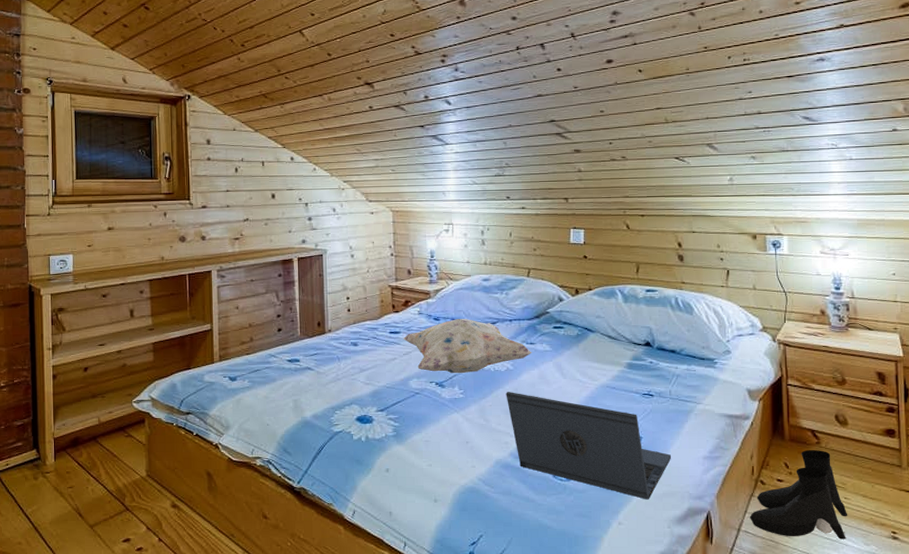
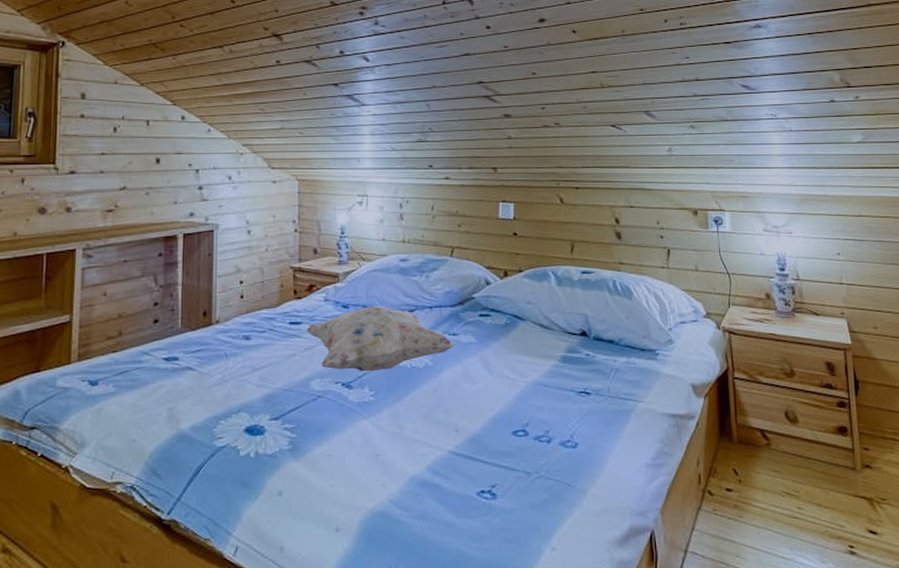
laptop: present [506,392,672,500] -> none [424,392,611,519]
boots: present [750,449,848,539] -> none [698,452,803,558]

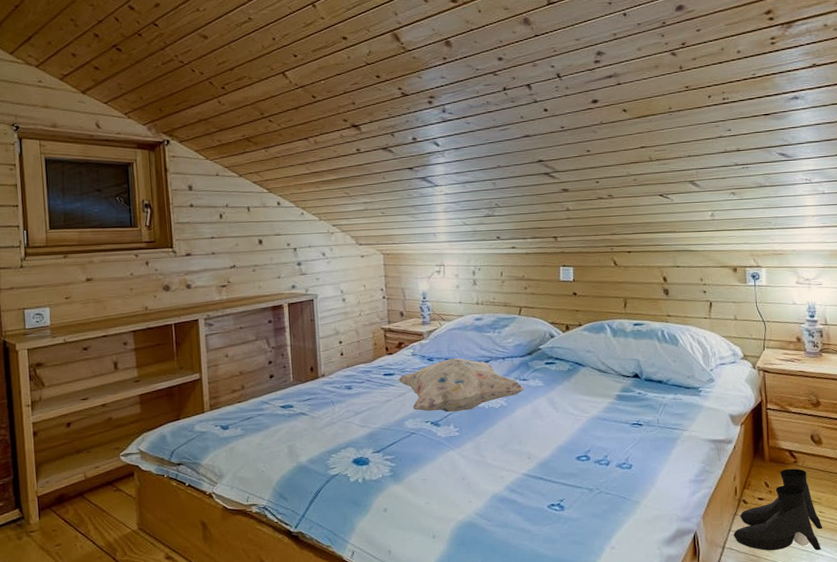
boots: none [698,452,803,558] -> present [734,468,823,551]

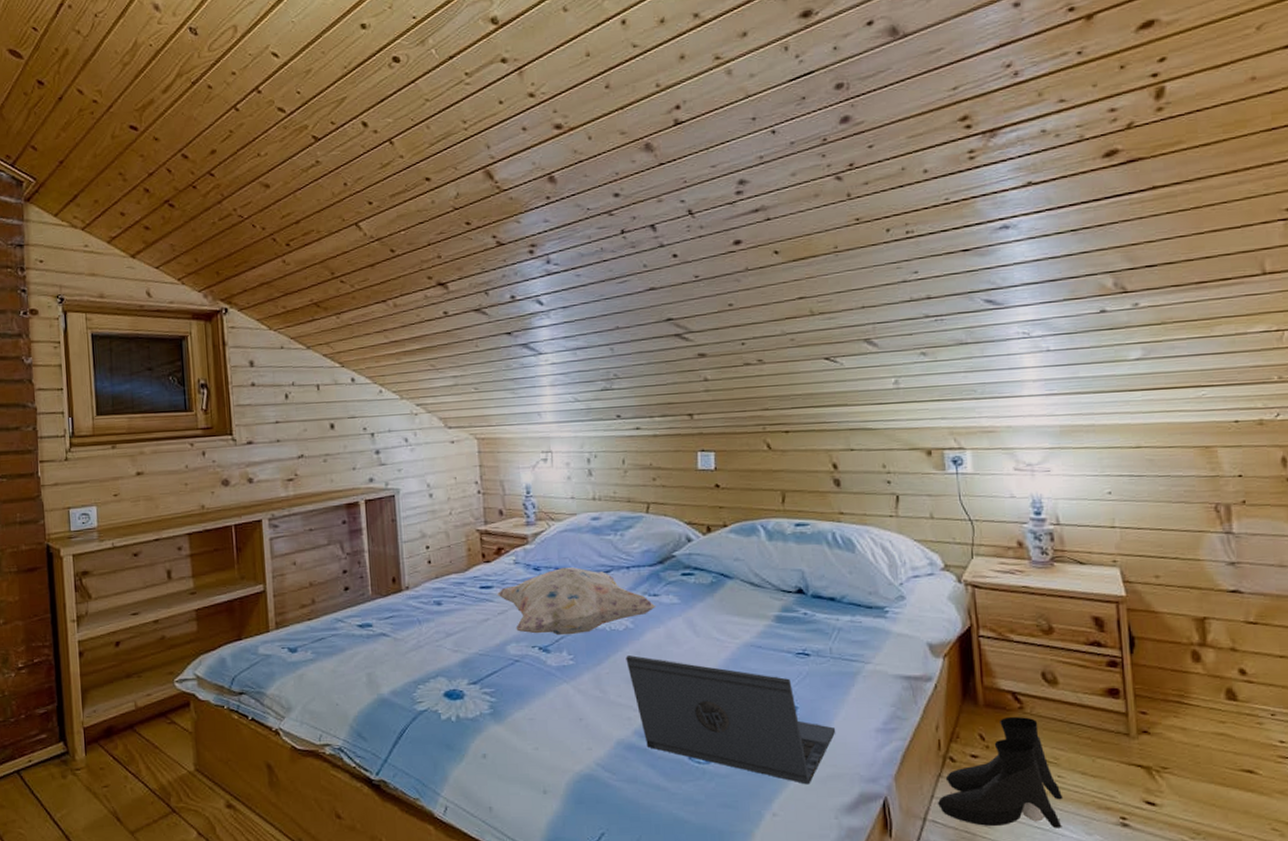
laptop: none [500,427,660,524] -> present [626,655,836,785]

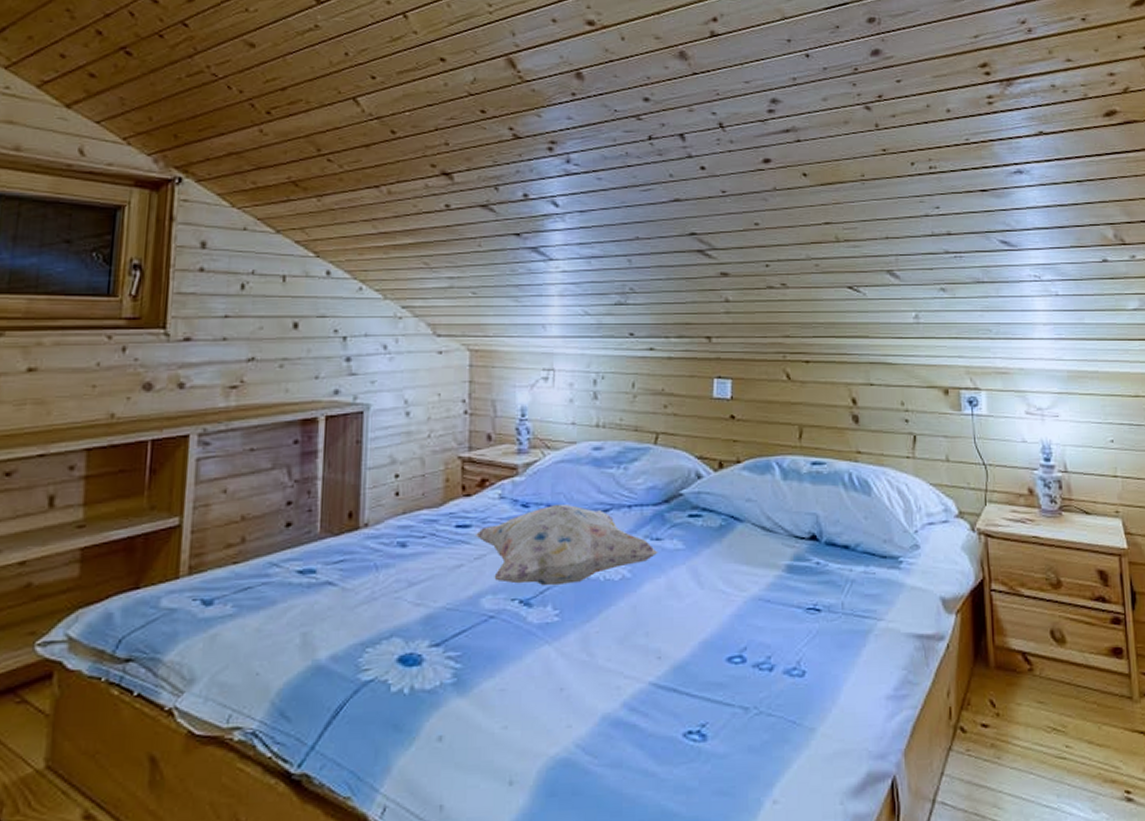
laptop: present [626,655,836,785] -> none [619,611,845,764]
boots: present [938,716,1064,828] -> none [948,679,1071,807]

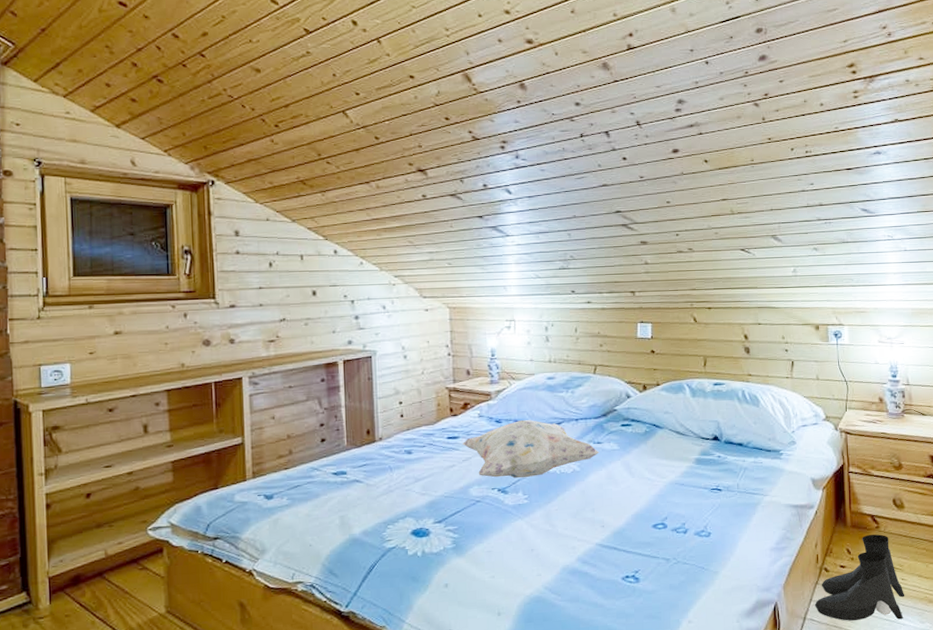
boots: none [948,679,1071,807] -> present [815,534,905,621]

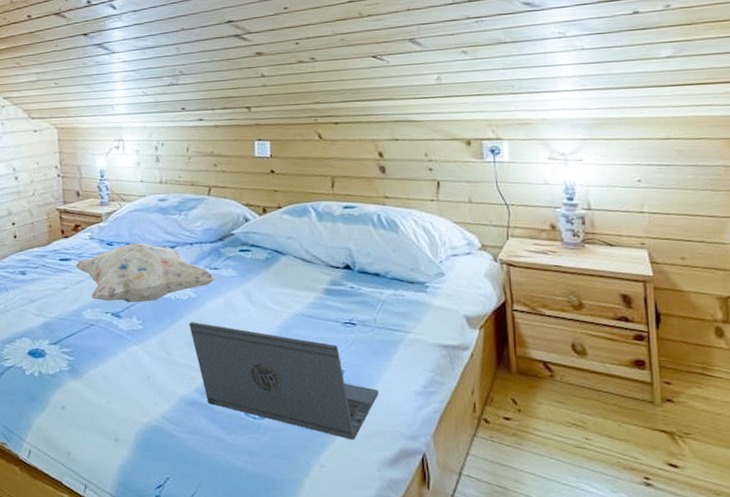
laptop: none [572,494,740,596] -> present [189,322,379,440]
boots: present [815,534,905,621] -> none [473,383,590,486]

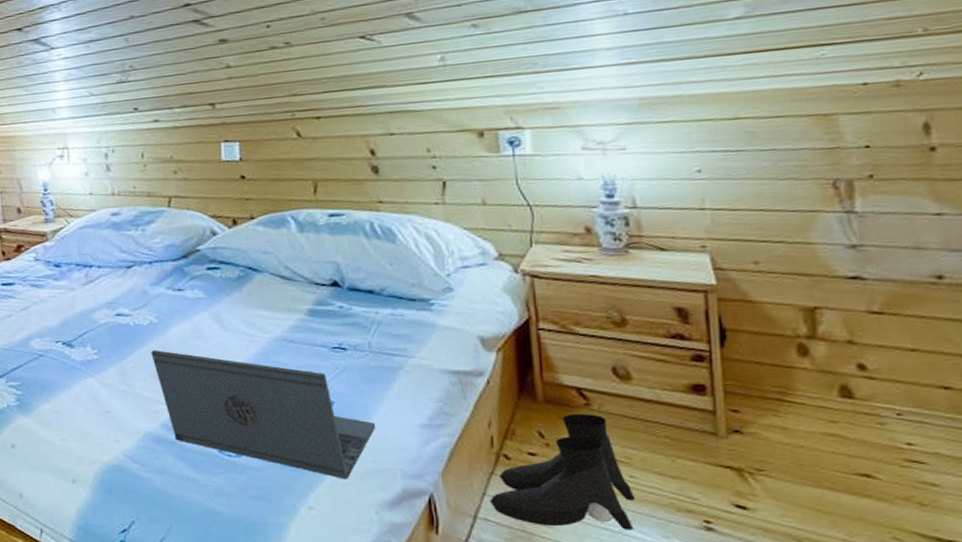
decorative pillow: present [74,243,217,303] -> none [18,263,181,331]
boots: none [473,383,590,486] -> present [490,413,636,530]

